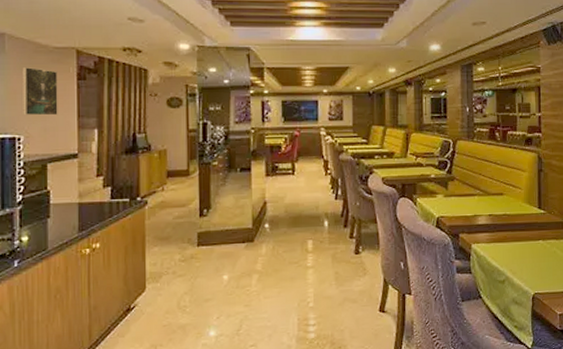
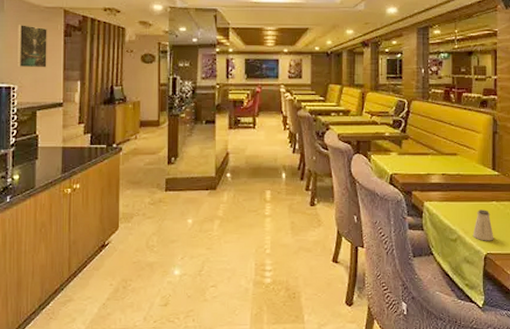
saltshaker: none [520,249,541,281] -> present [472,210,494,241]

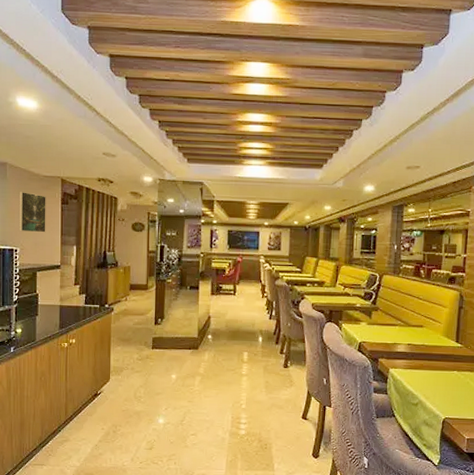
saltshaker: present [472,210,494,241] -> none [433,378,453,407]

